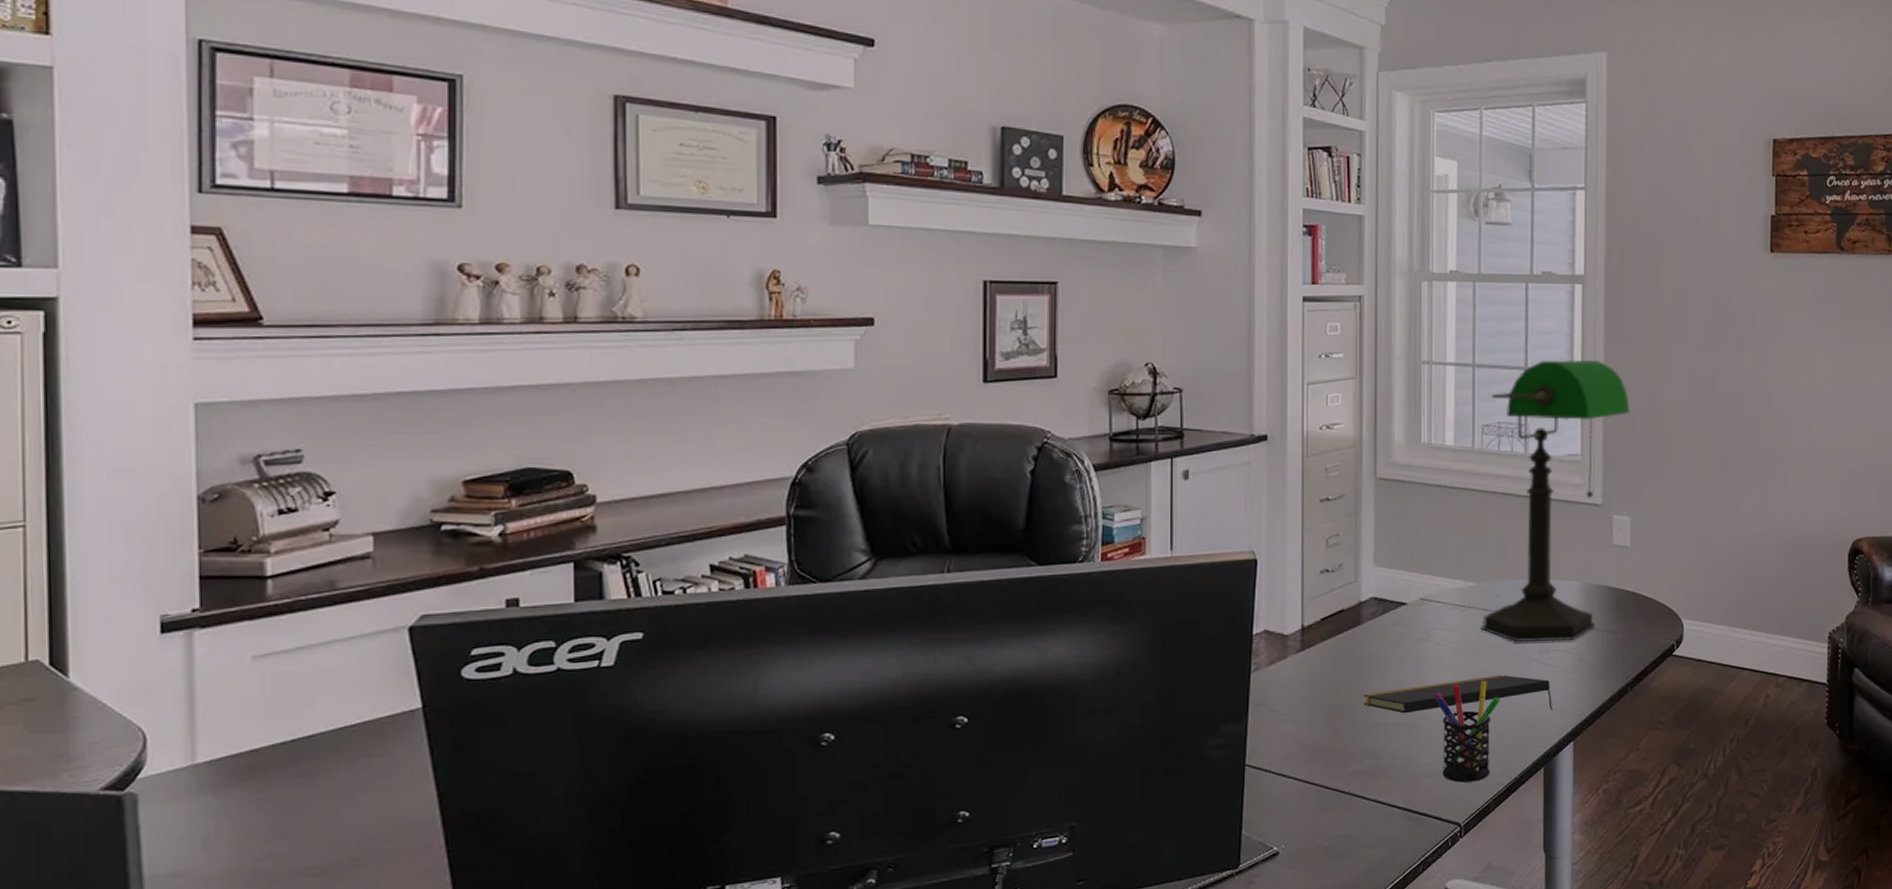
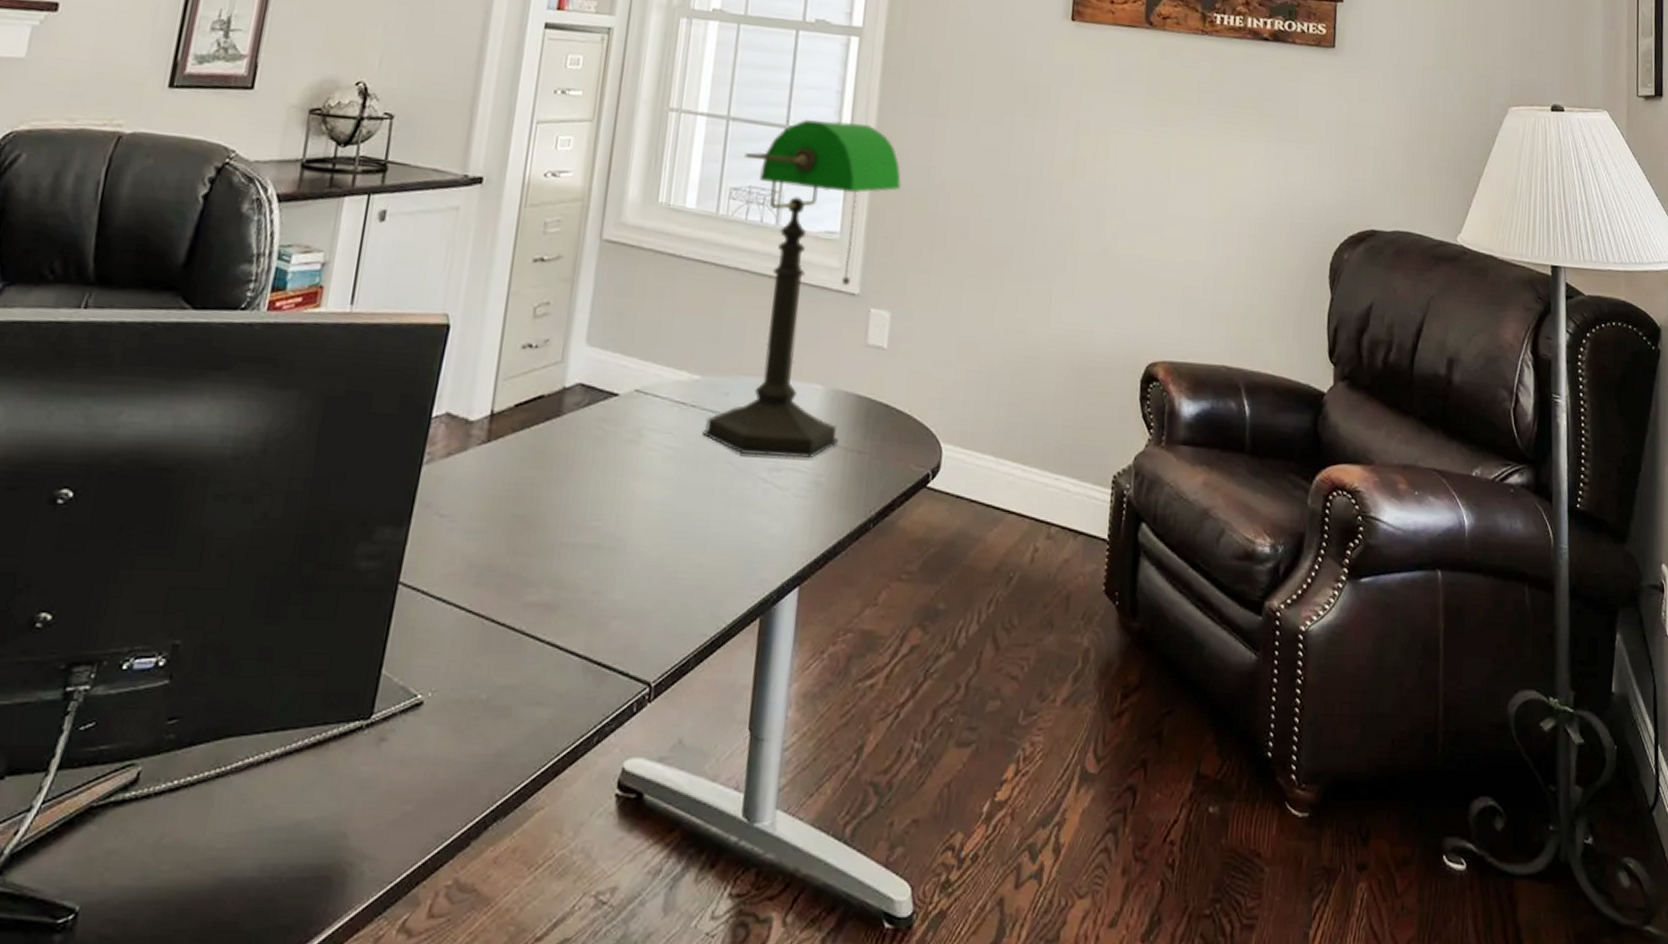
notepad: present [1363,674,1553,714] -> none [553,493,779,545]
pen holder: present [1433,680,1500,783] -> none [635,498,716,630]

